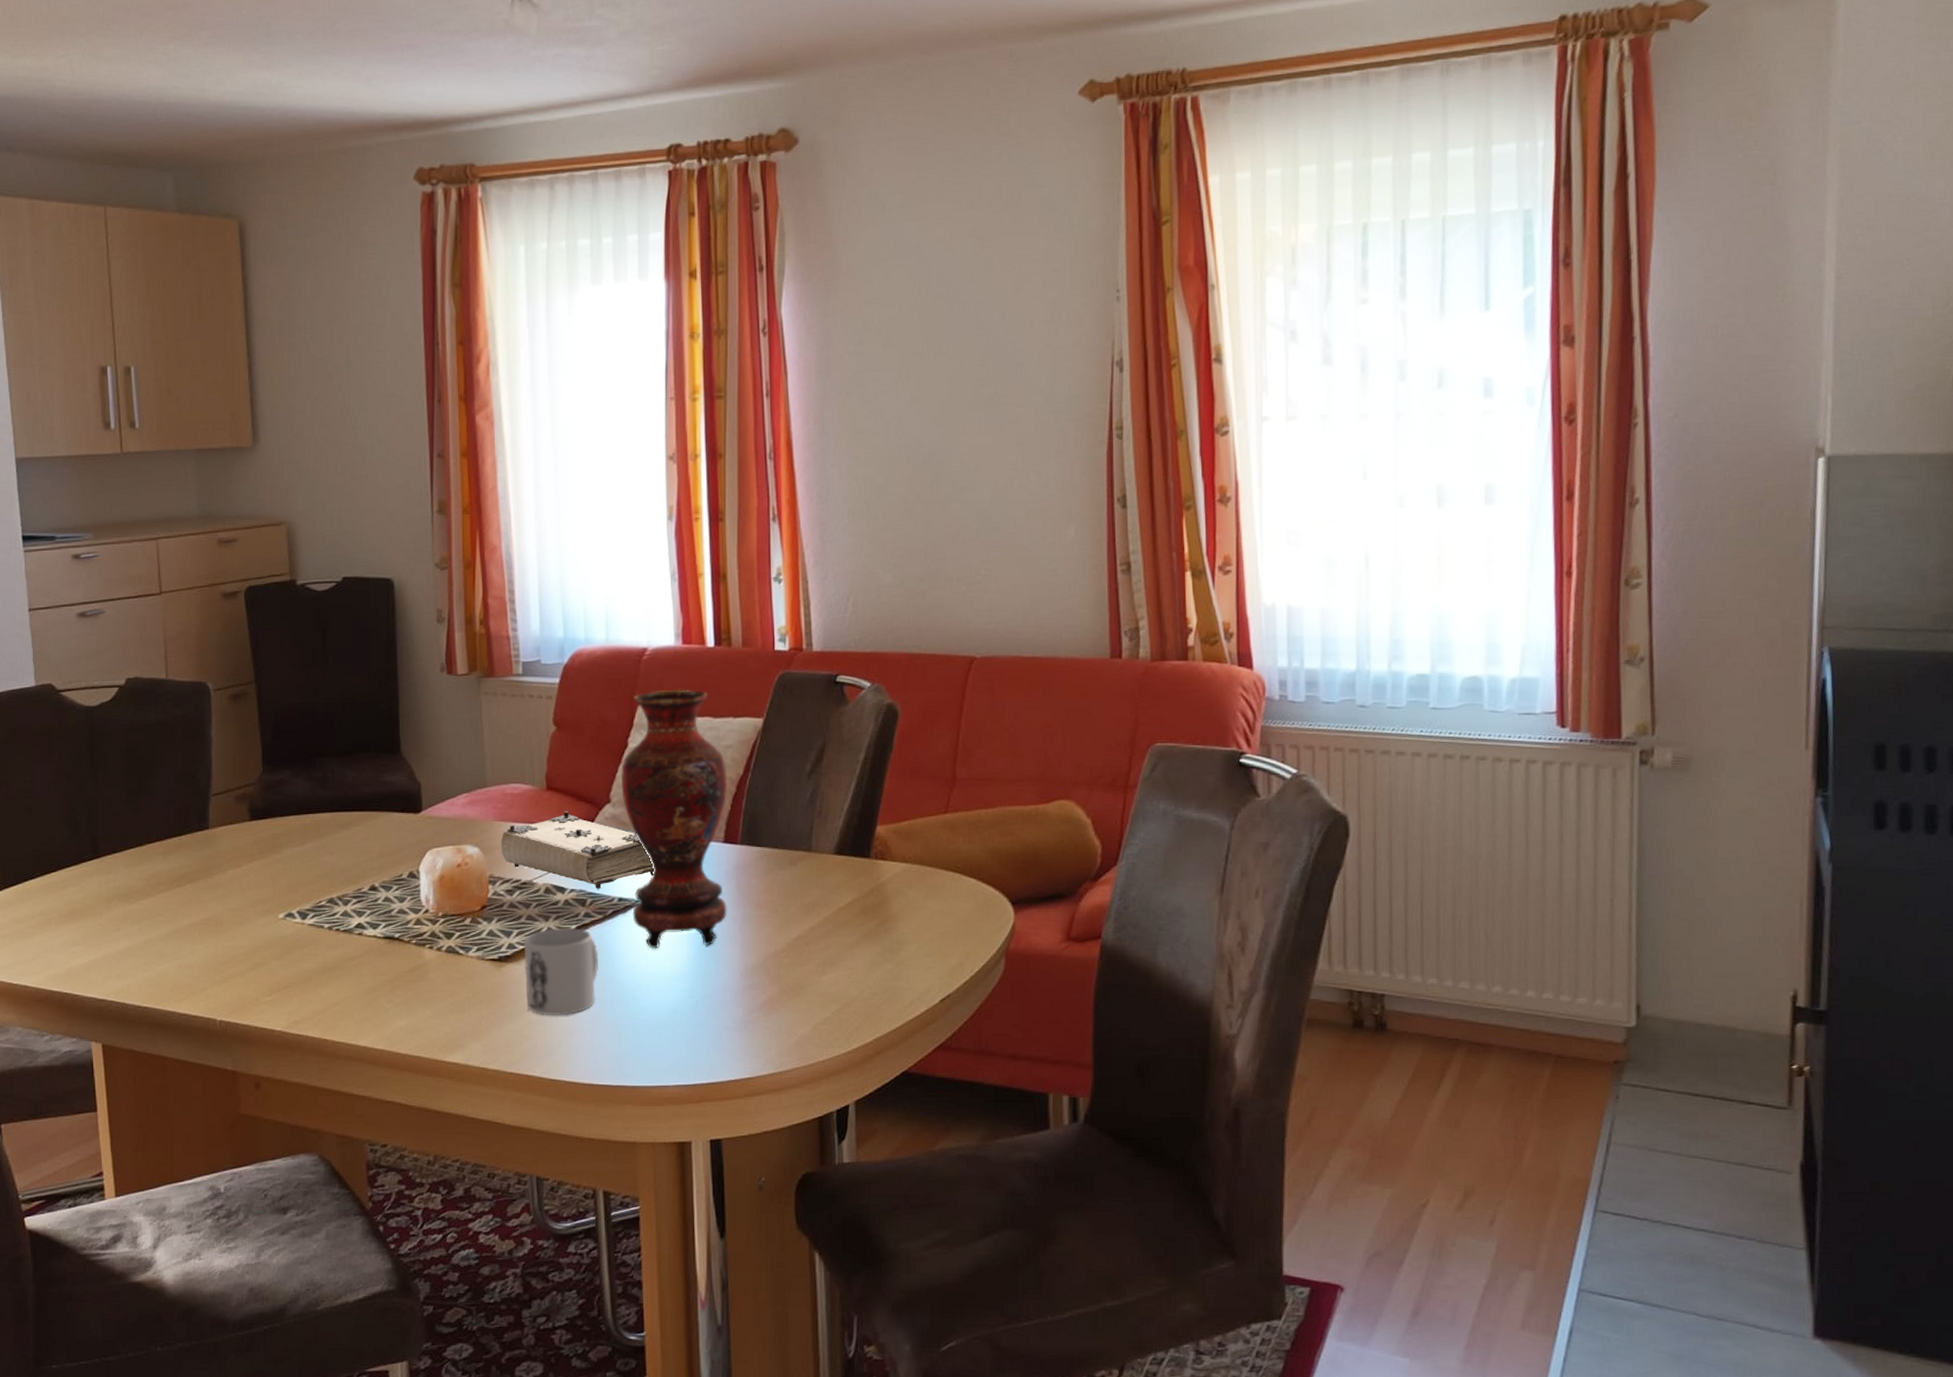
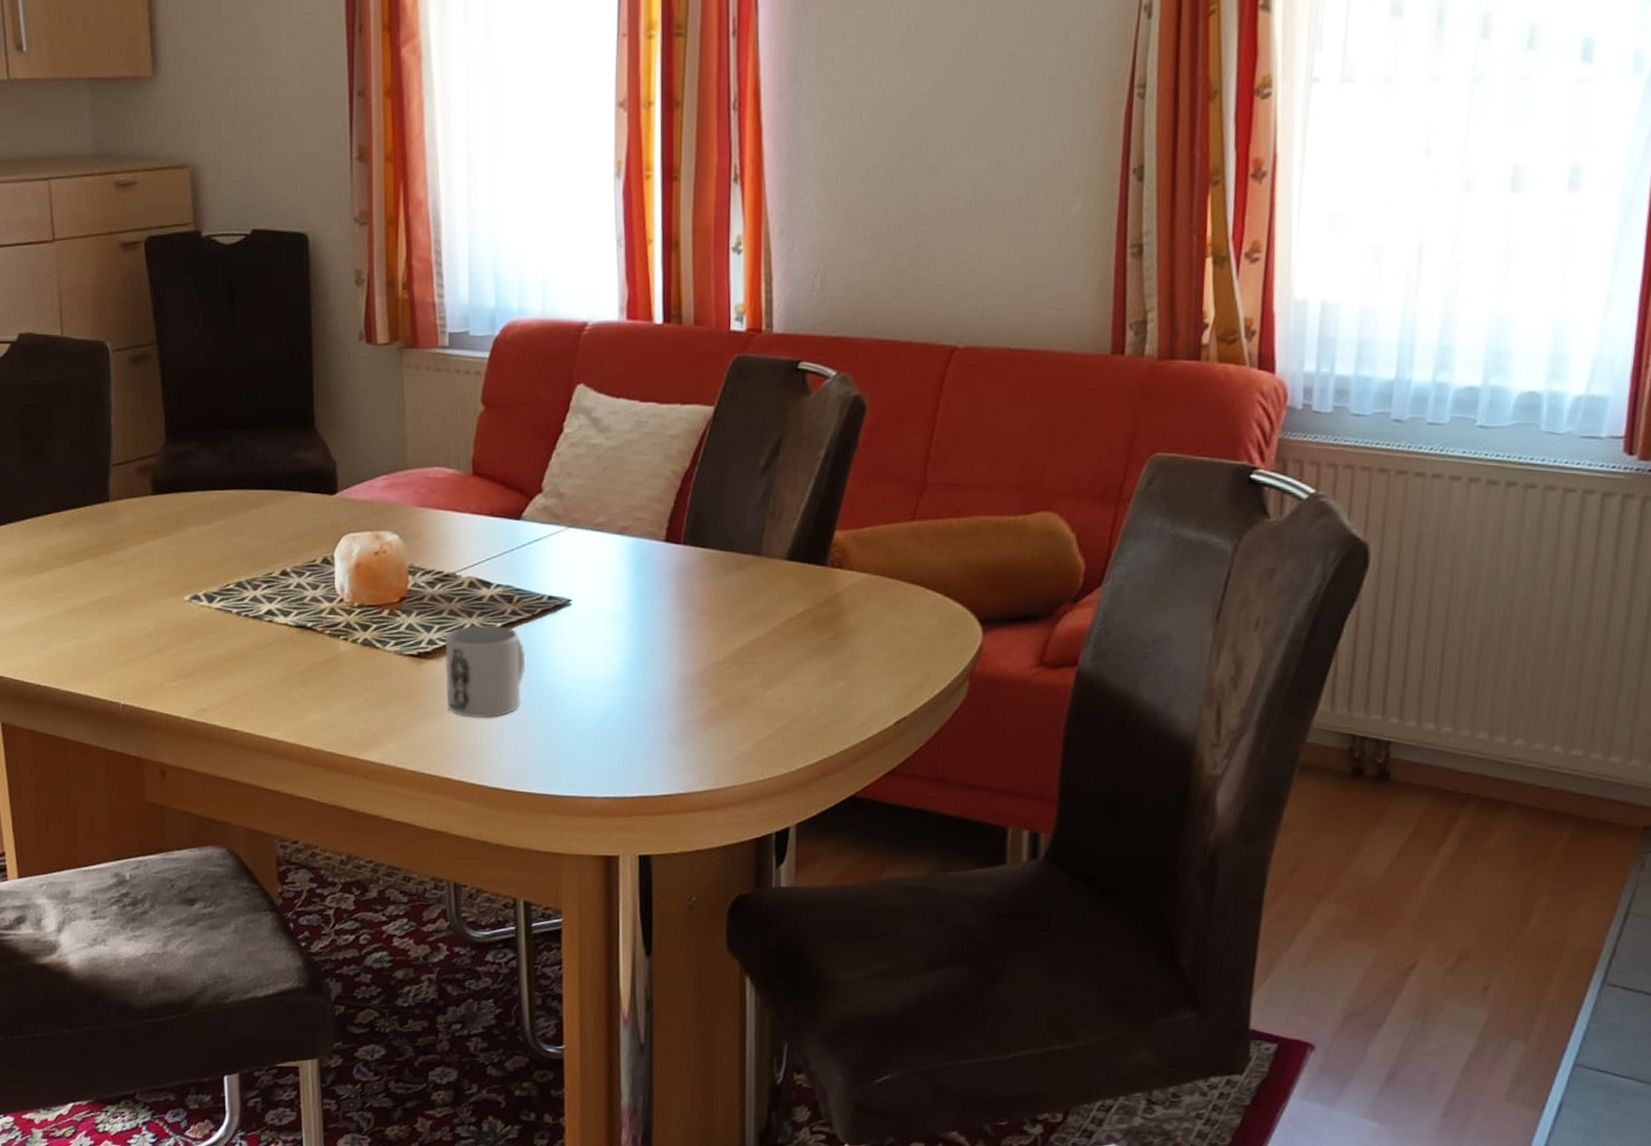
book: present [501,811,654,889] -> none [422,499,588,585]
vase: present [620,689,728,949] -> none [554,370,672,653]

